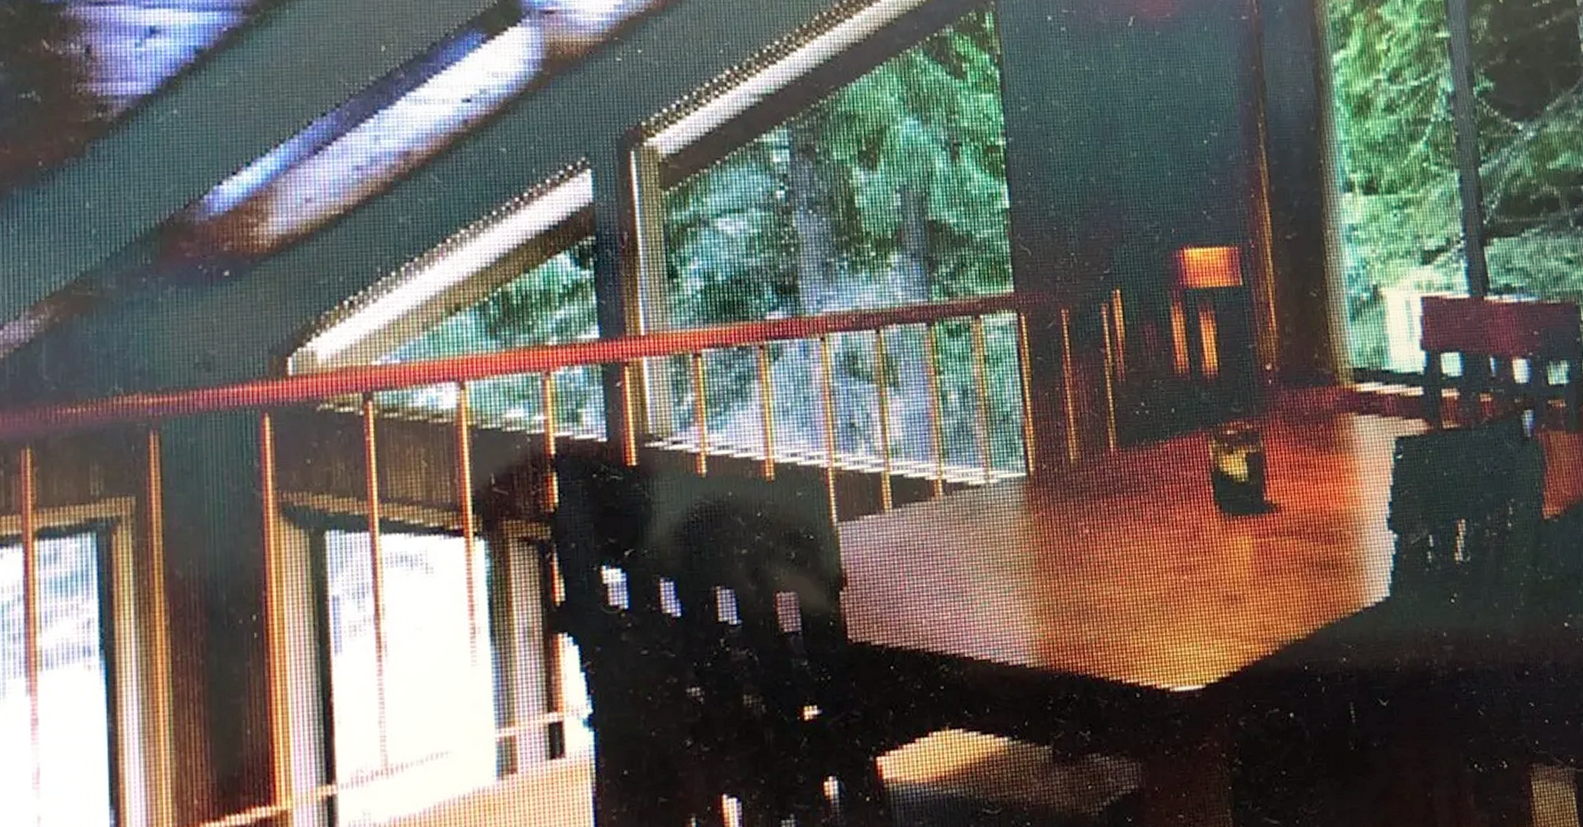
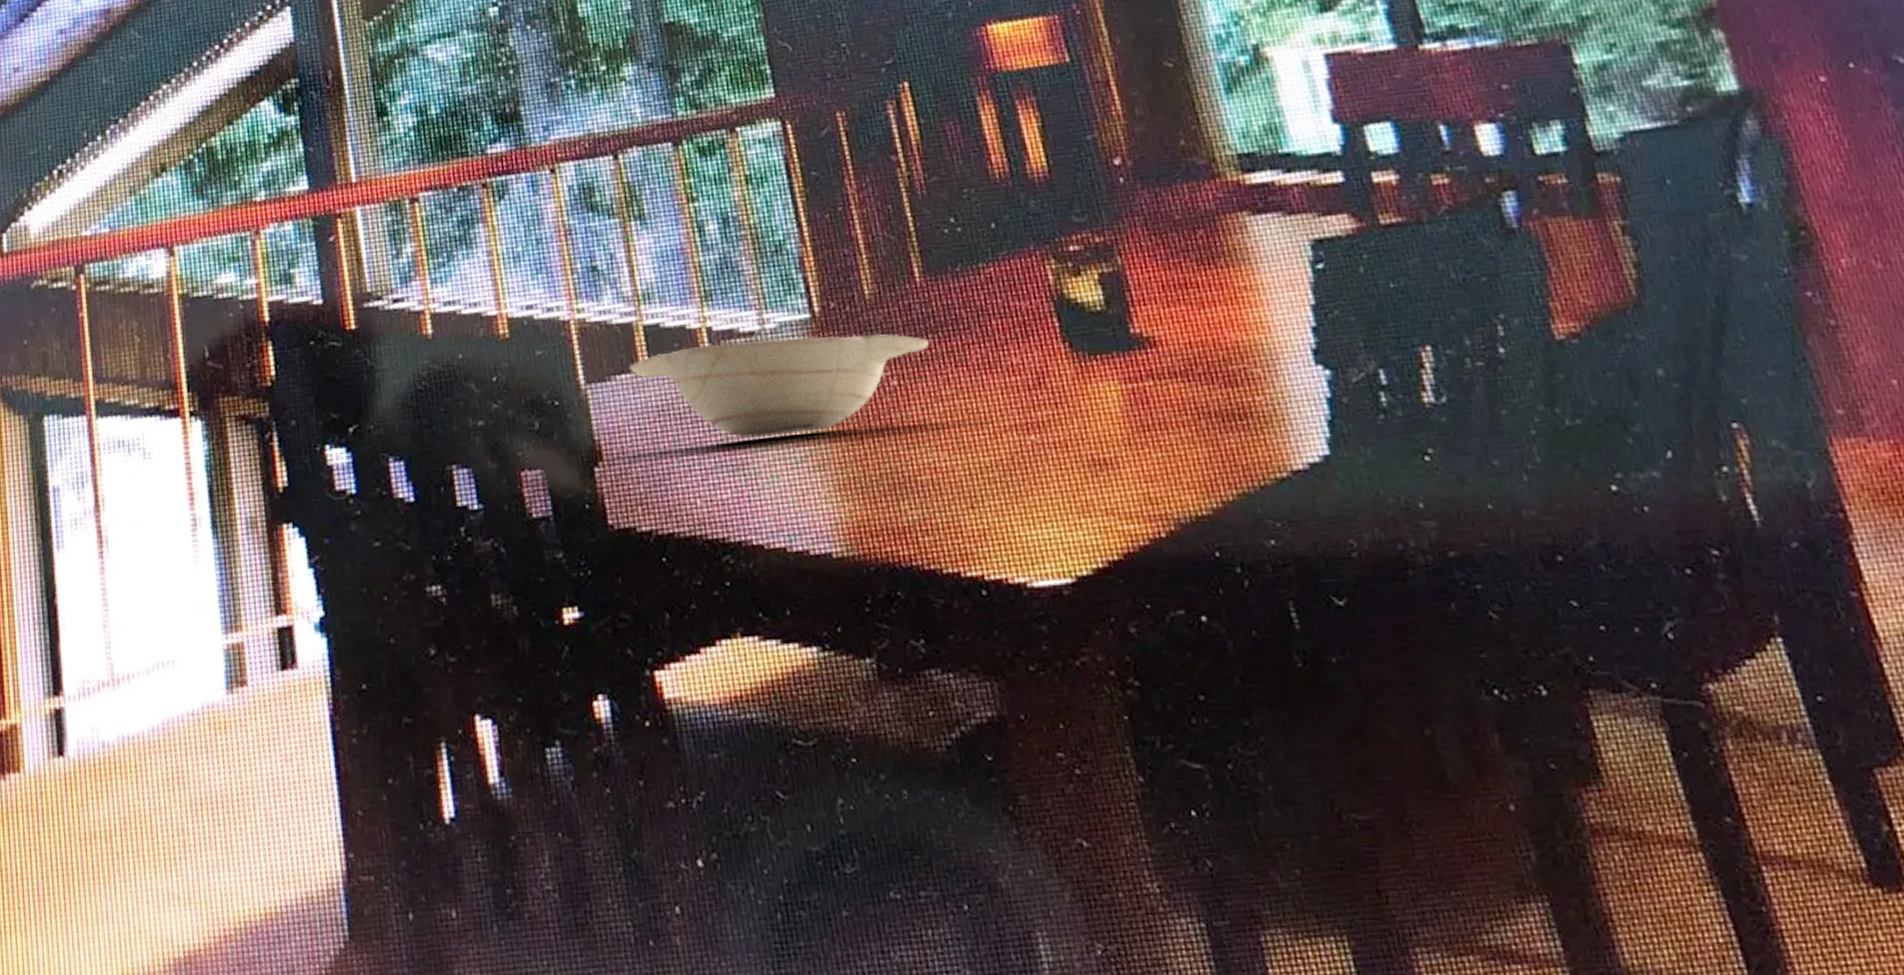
decorative bowl: none [876,491,1117,571] -> present [629,333,930,438]

